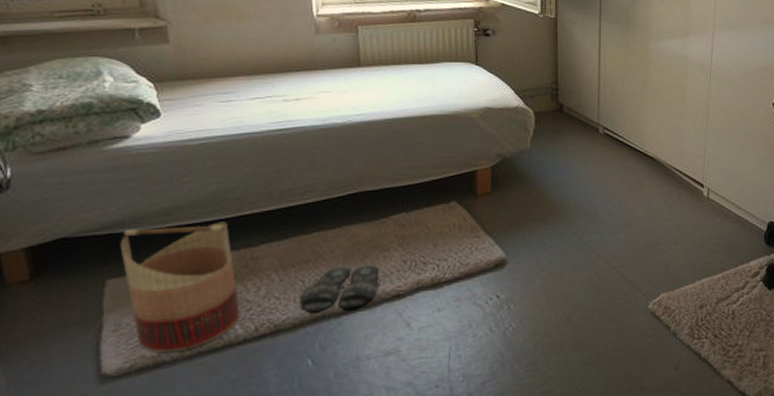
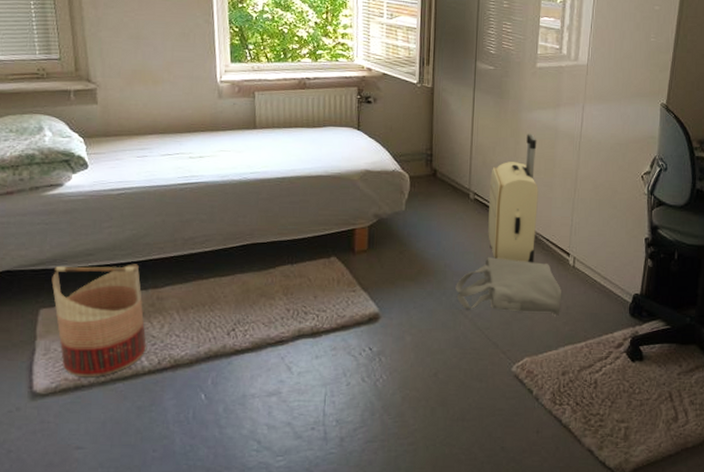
slippers: present [299,265,380,313] -> none [196,310,266,352]
tote bag: none [587,193,696,249] -> present [455,257,561,316]
suitcase: none [619,63,670,197] -> present [488,133,539,263]

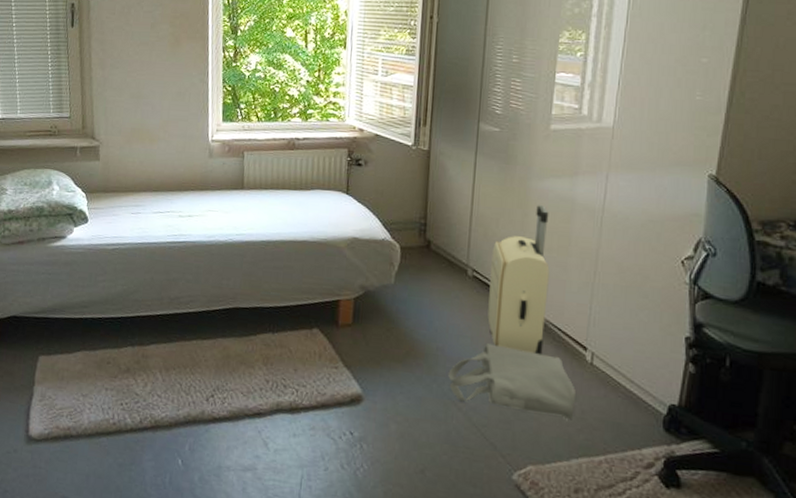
basket: present [51,264,146,378] -> none [50,315,130,429]

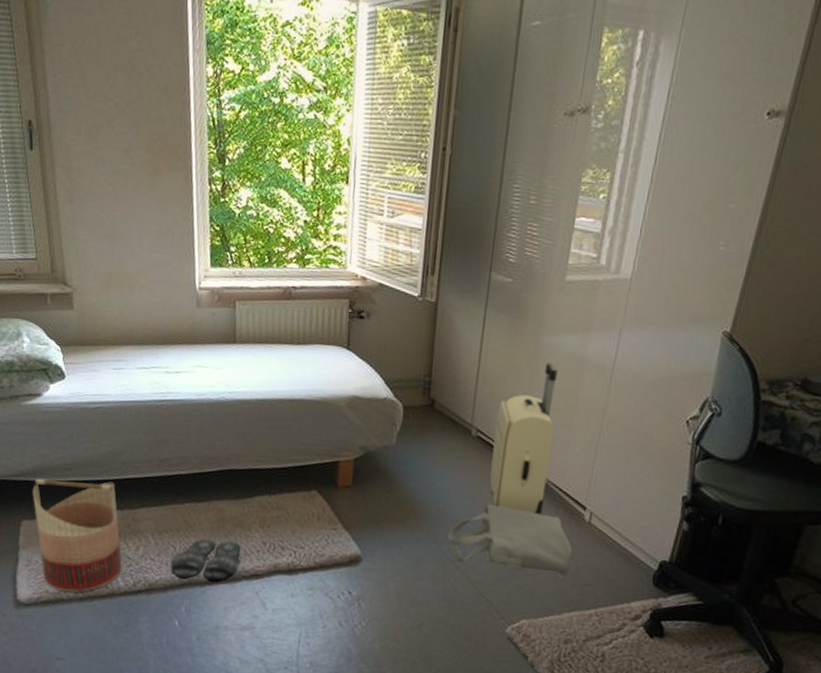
basket: none [50,315,130,429] -> present [32,478,122,593]
slippers: none [176,376,245,420] -> present [171,538,241,581]

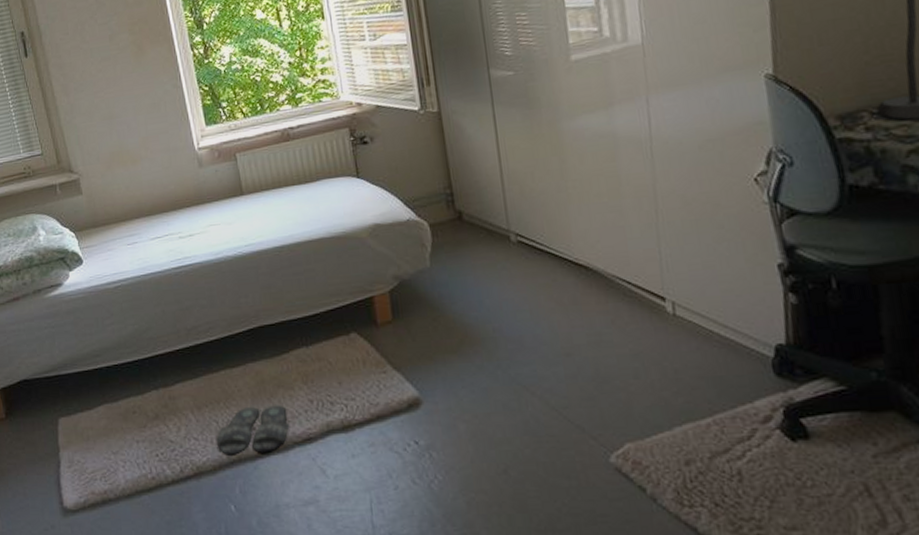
basket: present [32,478,122,593] -> none [65,361,166,490]
tote bag: present [447,504,572,577] -> none [512,313,666,385]
suitcase: present [489,361,558,515] -> none [533,146,615,317]

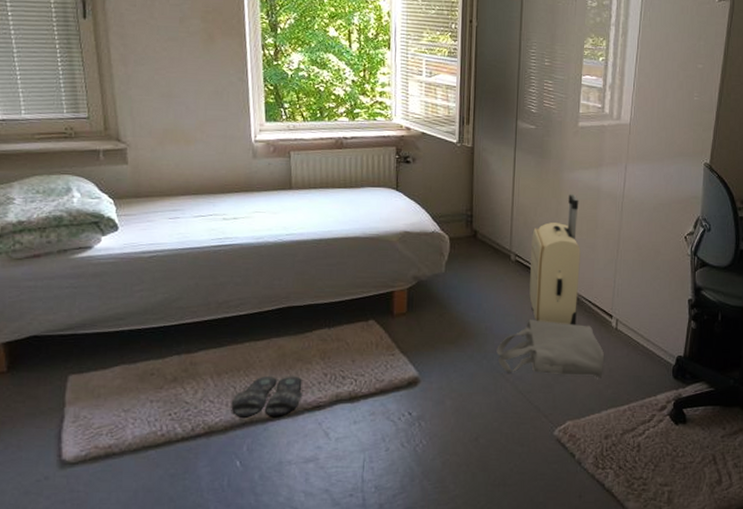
tote bag: none [512,313,666,385] -> present [496,319,604,378]
suitcase: none [533,146,615,317] -> present [529,193,581,326]

